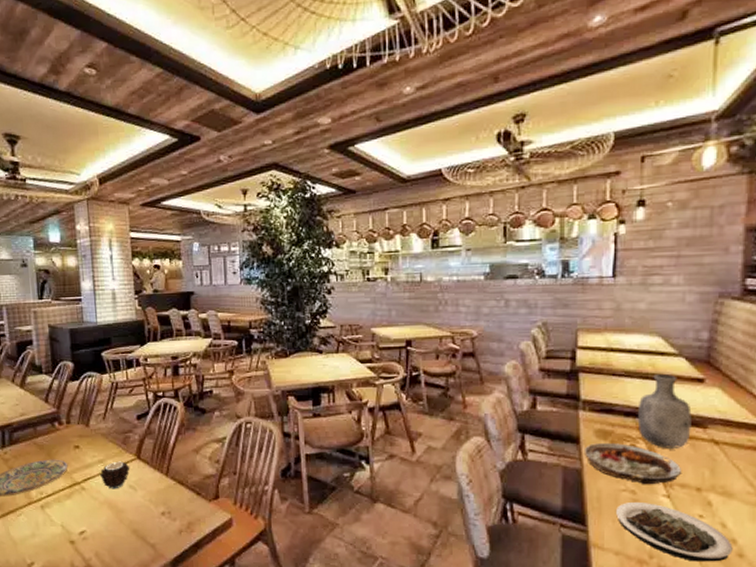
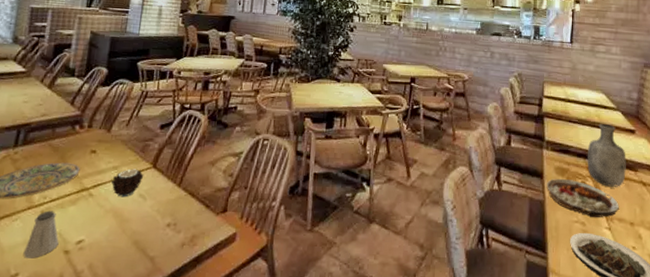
saltshaker: none [33,505,63,549] -> present [23,210,59,258]

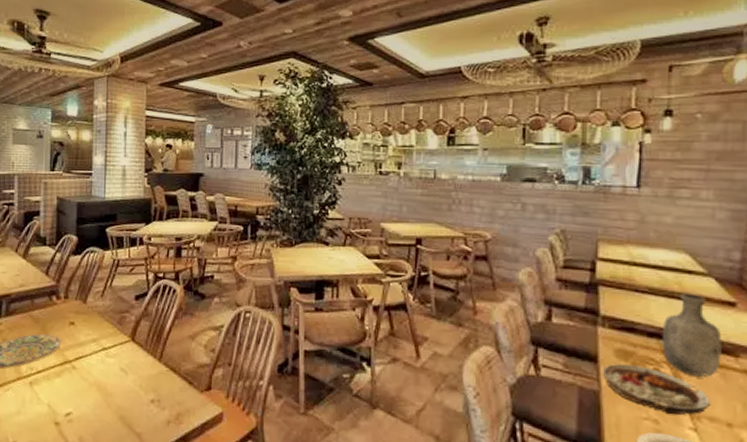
saltshaker: present [23,210,59,258] -> none [18,382,49,428]
candle: present [110,169,144,198] -> none [91,341,124,371]

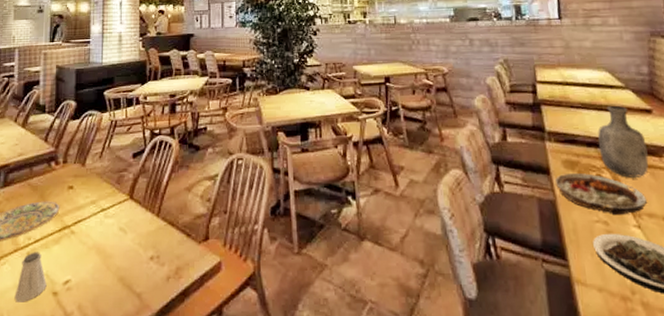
saltshaker: none [18,382,49,428] -> present [14,252,47,302]

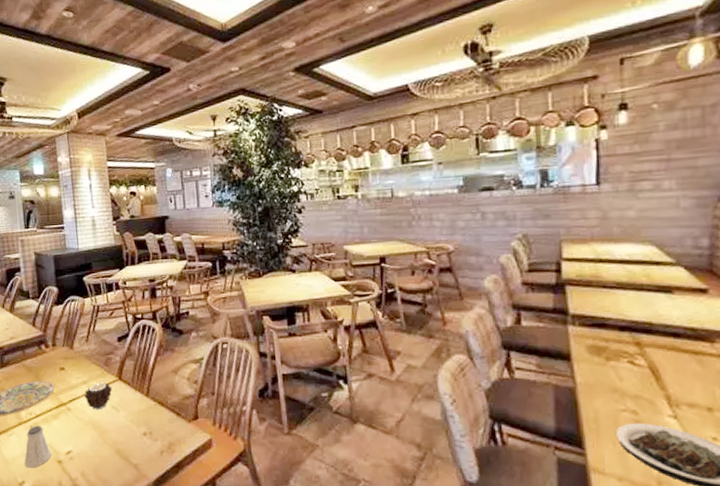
candle: none [90,202,122,233] -> present [83,382,113,410]
plate: present [554,173,647,216] -> none [576,360,688,405]
vase: present [598,105,649,178] -> none [633,284,697,365]

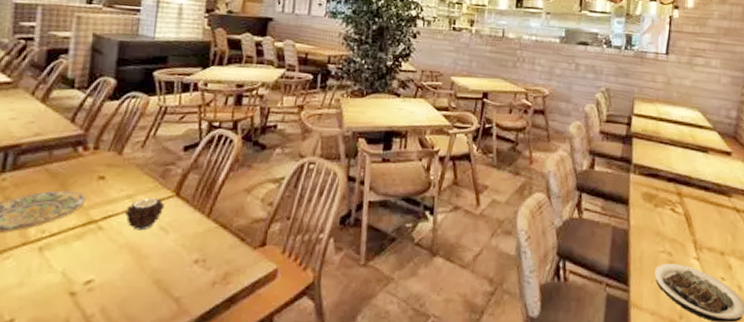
saltshaker: present [24,425,51,468] -> none [19,247,63,302]

